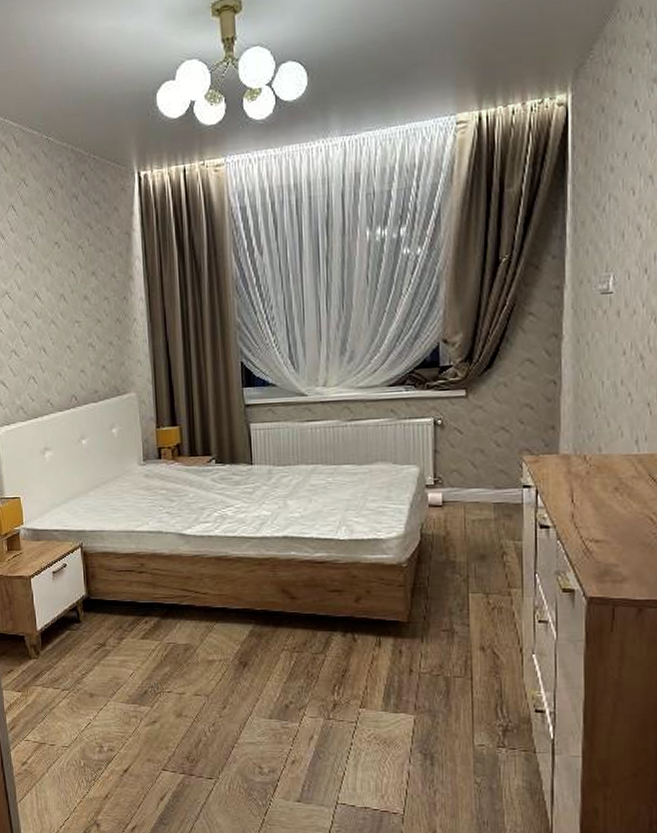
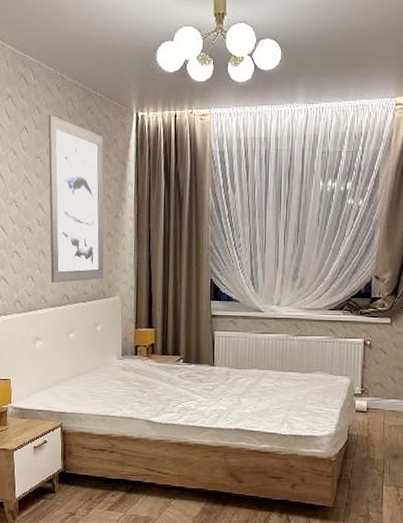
wall art: none [36,186,116,383] -> present [48,114,104,283]

